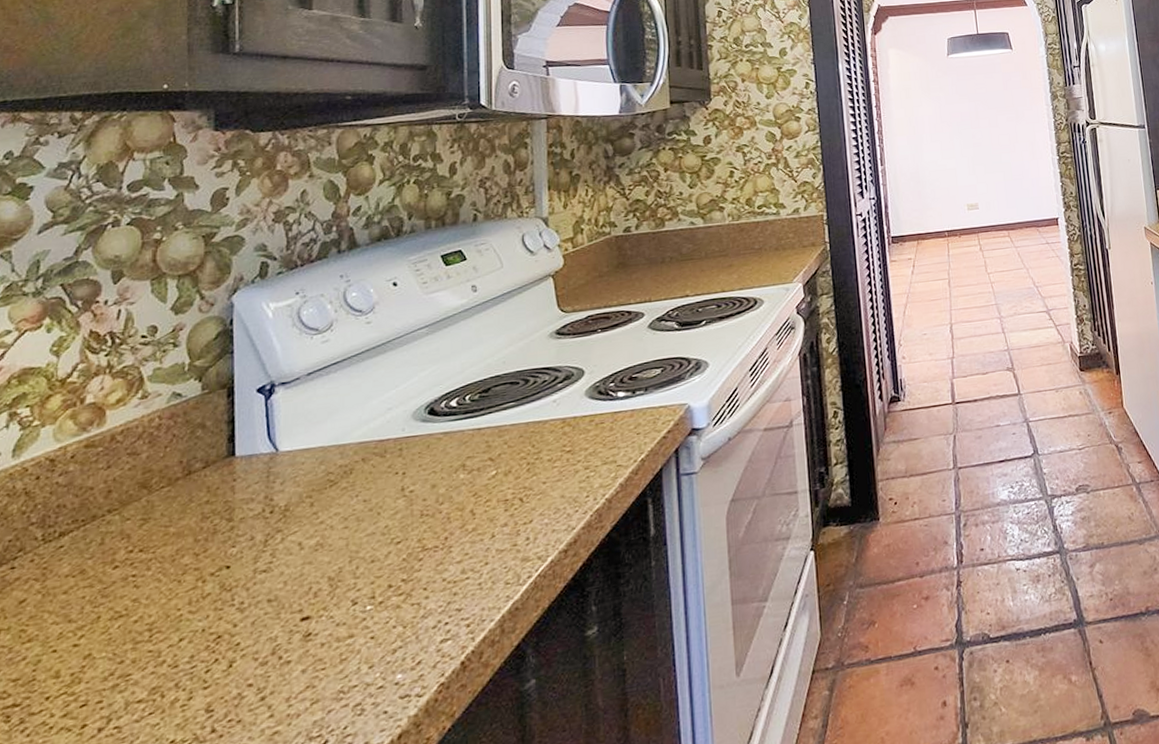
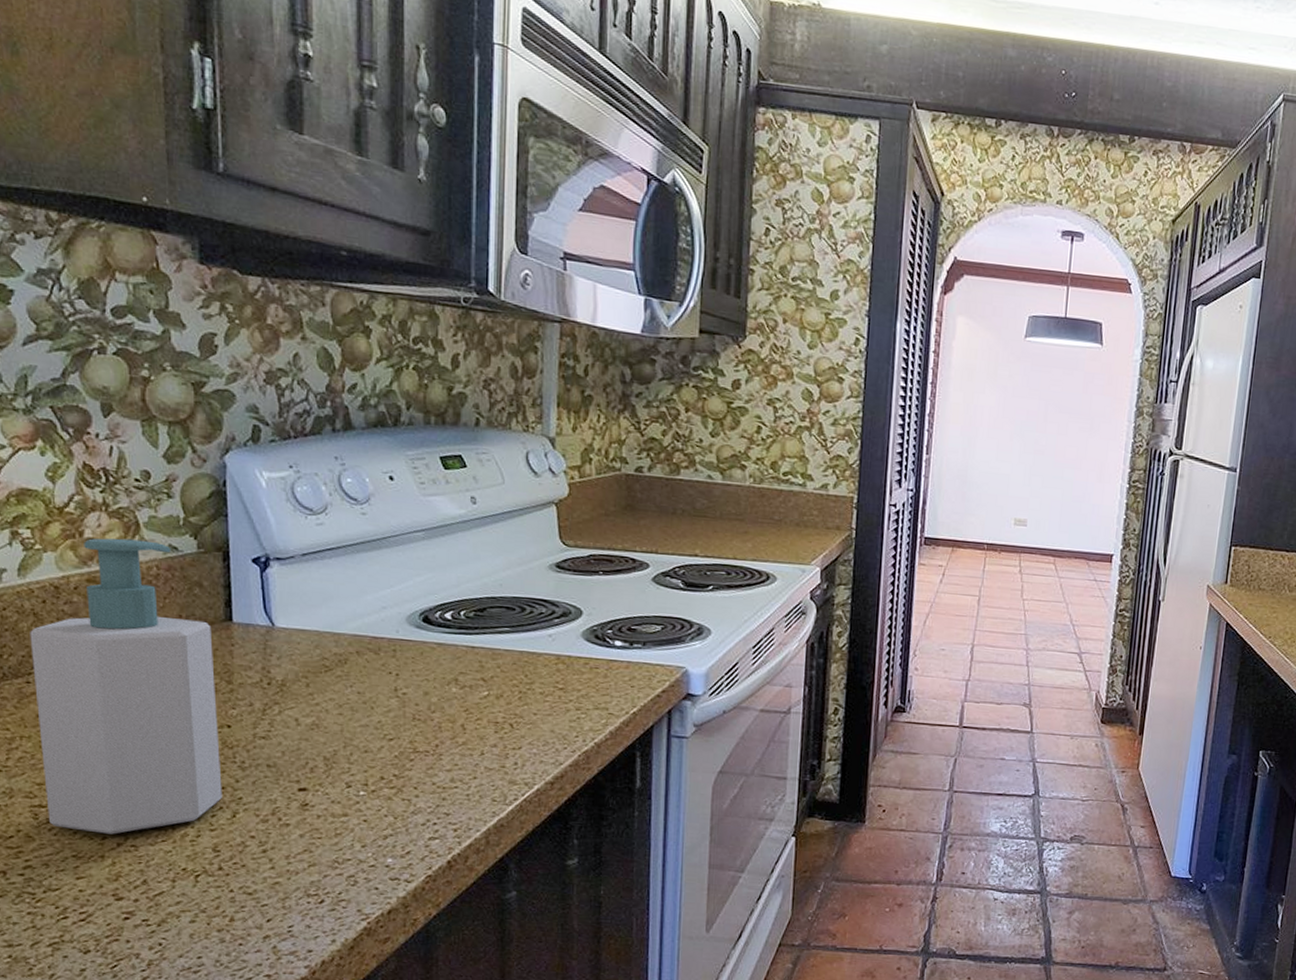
soap bottle: none [19,393,218,726] -> present [30,538,222,835]

